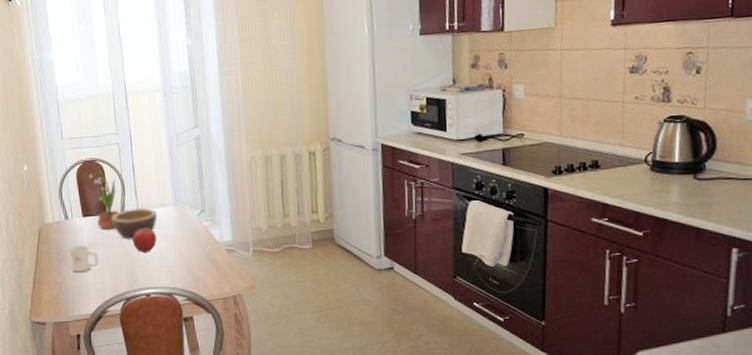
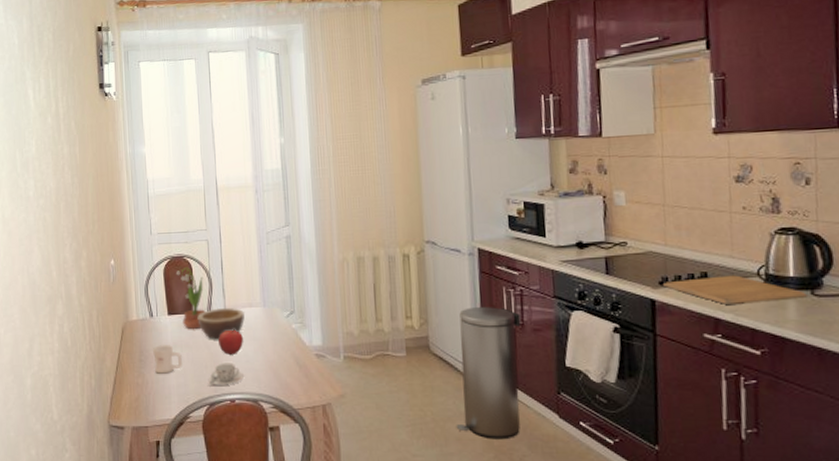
teacup: none [124,260,158,283] -> present [208,363,244,387]
pedal bin: none [358,199,421,321] -> present [456,307,521,440]
chopping board: none [555,162,690,192] -> present [662,275,807,306]

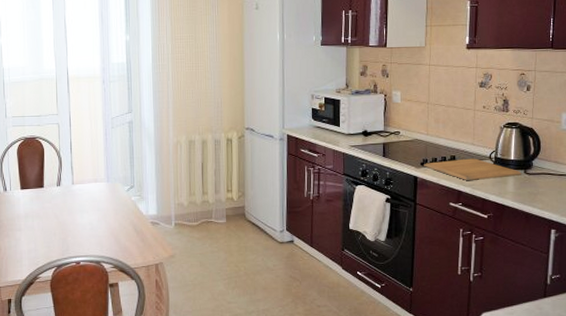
mug: present [153,345,182,374] -> none [6,215,33,241]
potted flower: present [175,266,206,329] -> none [28,146,56,201]
bowl: present [197,308,245,339] -> none [48,183,91,210]
teacup: present [208,363,244,387] -> none [56,230,88,251]
fruit: present [218,329,243,355] -> none [66,201,88,223]
pedal bin: present [456,307,521,440] -> none [263,182,317,288]

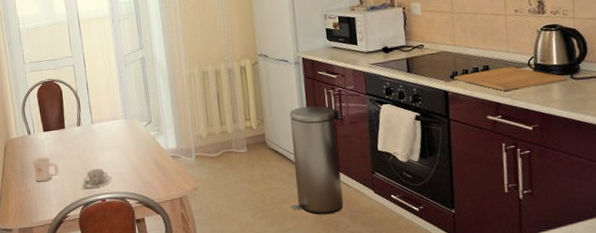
mug: none [6,215,33,241] -> present [32,157,59,182]
teacup: none [56,230,88,251] -> present [81,168,112,190]
pedal bin: none [263,182,317,288] -> present [289,106,344,215]

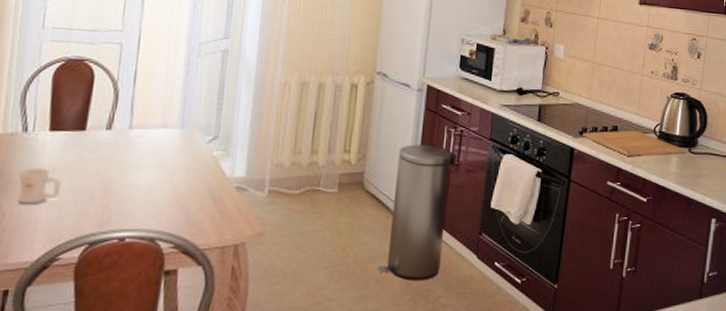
teacup: present [81,168,112,190] -> none [91,193,142,222]

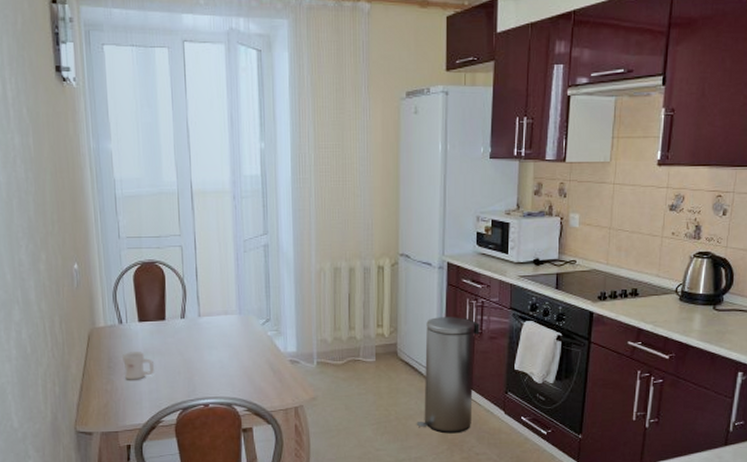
chopping board: present [581,130,686,157] -> none [600,292,710,318]

